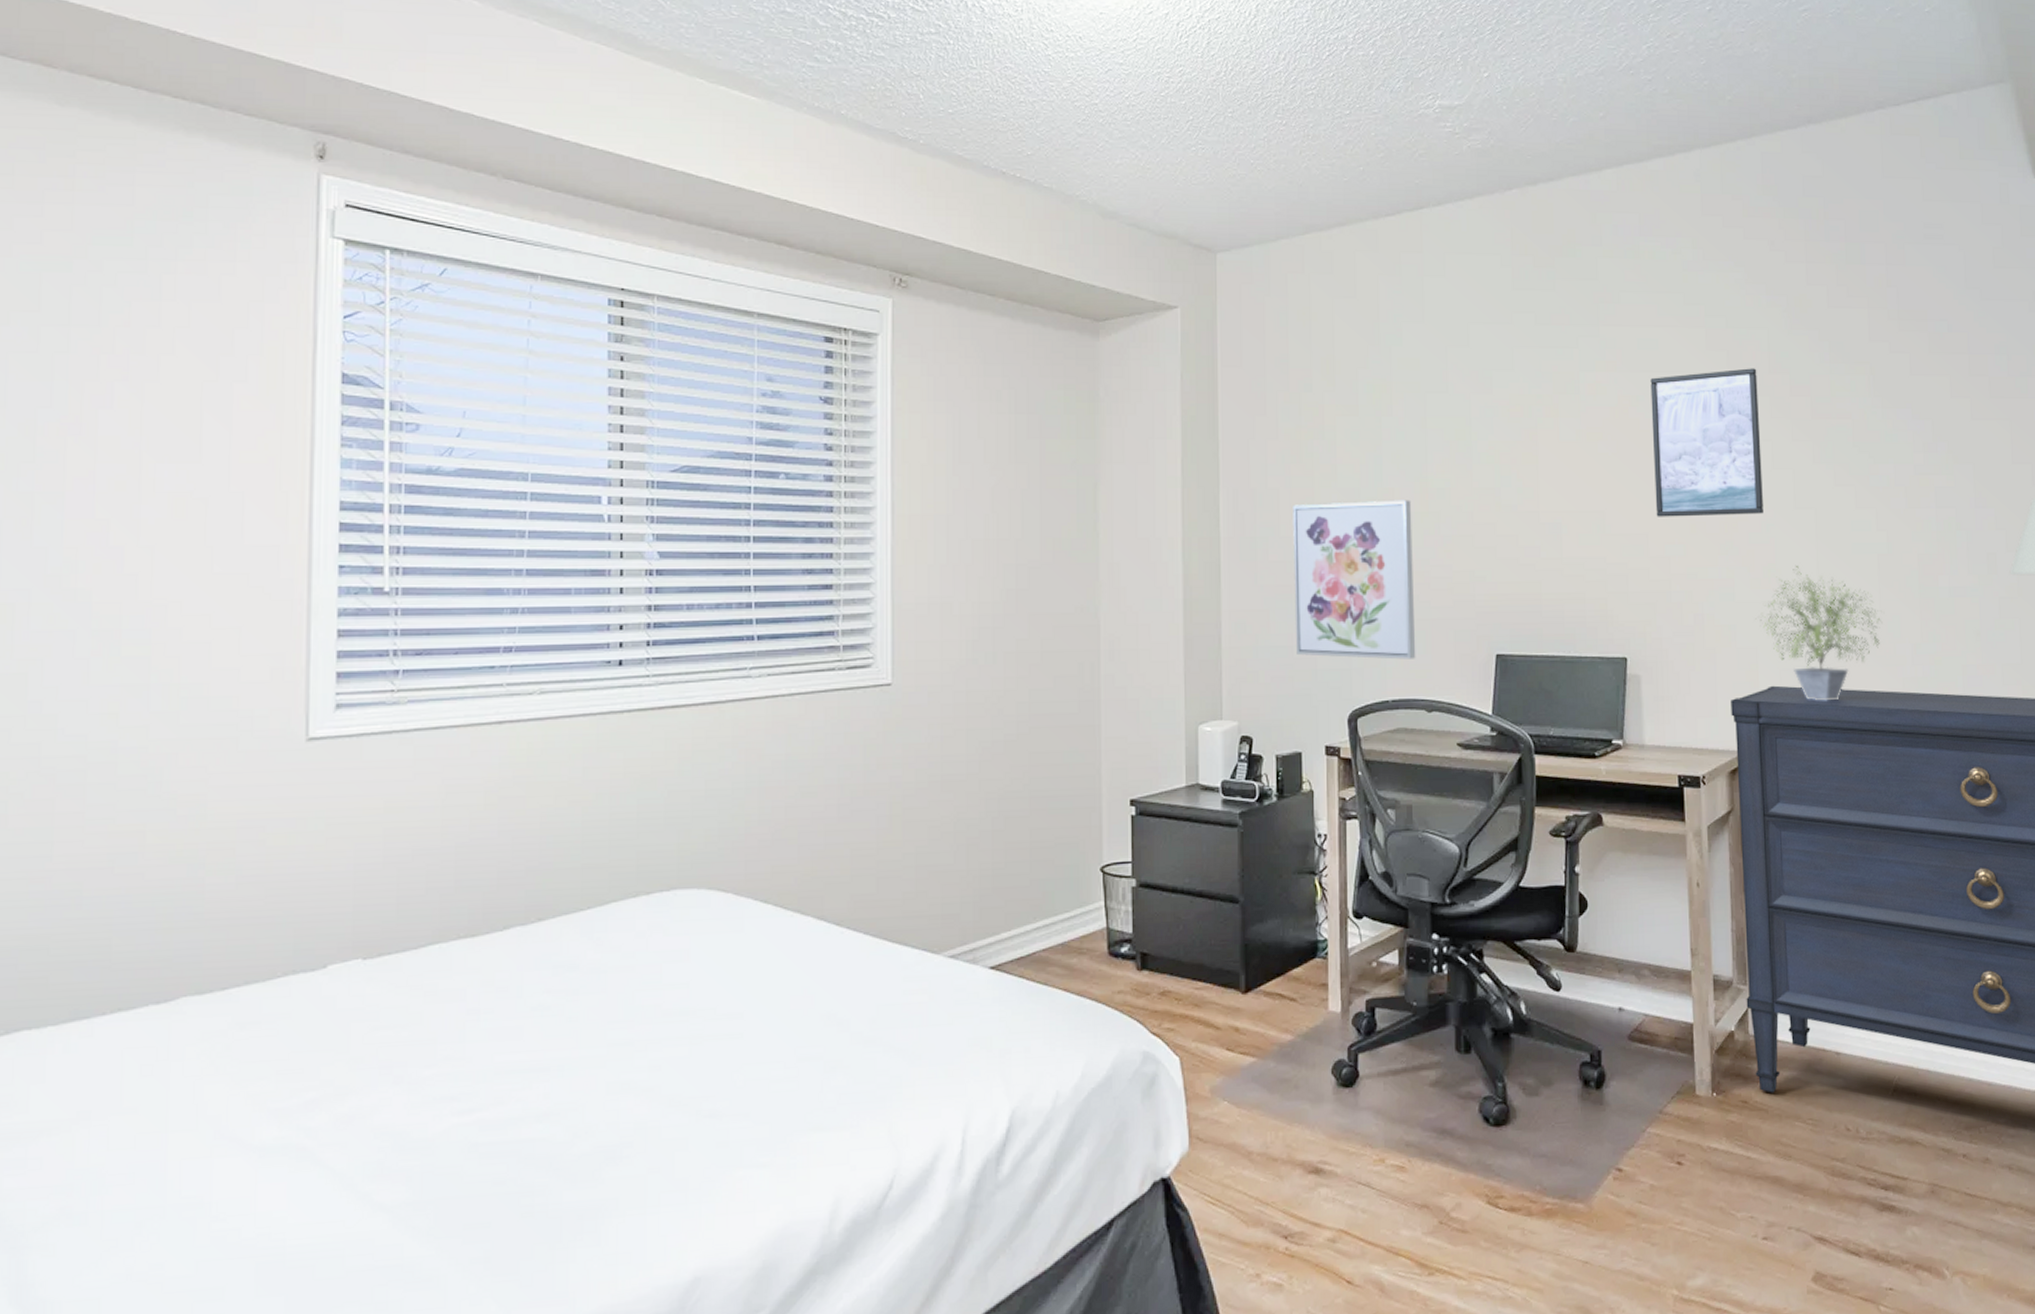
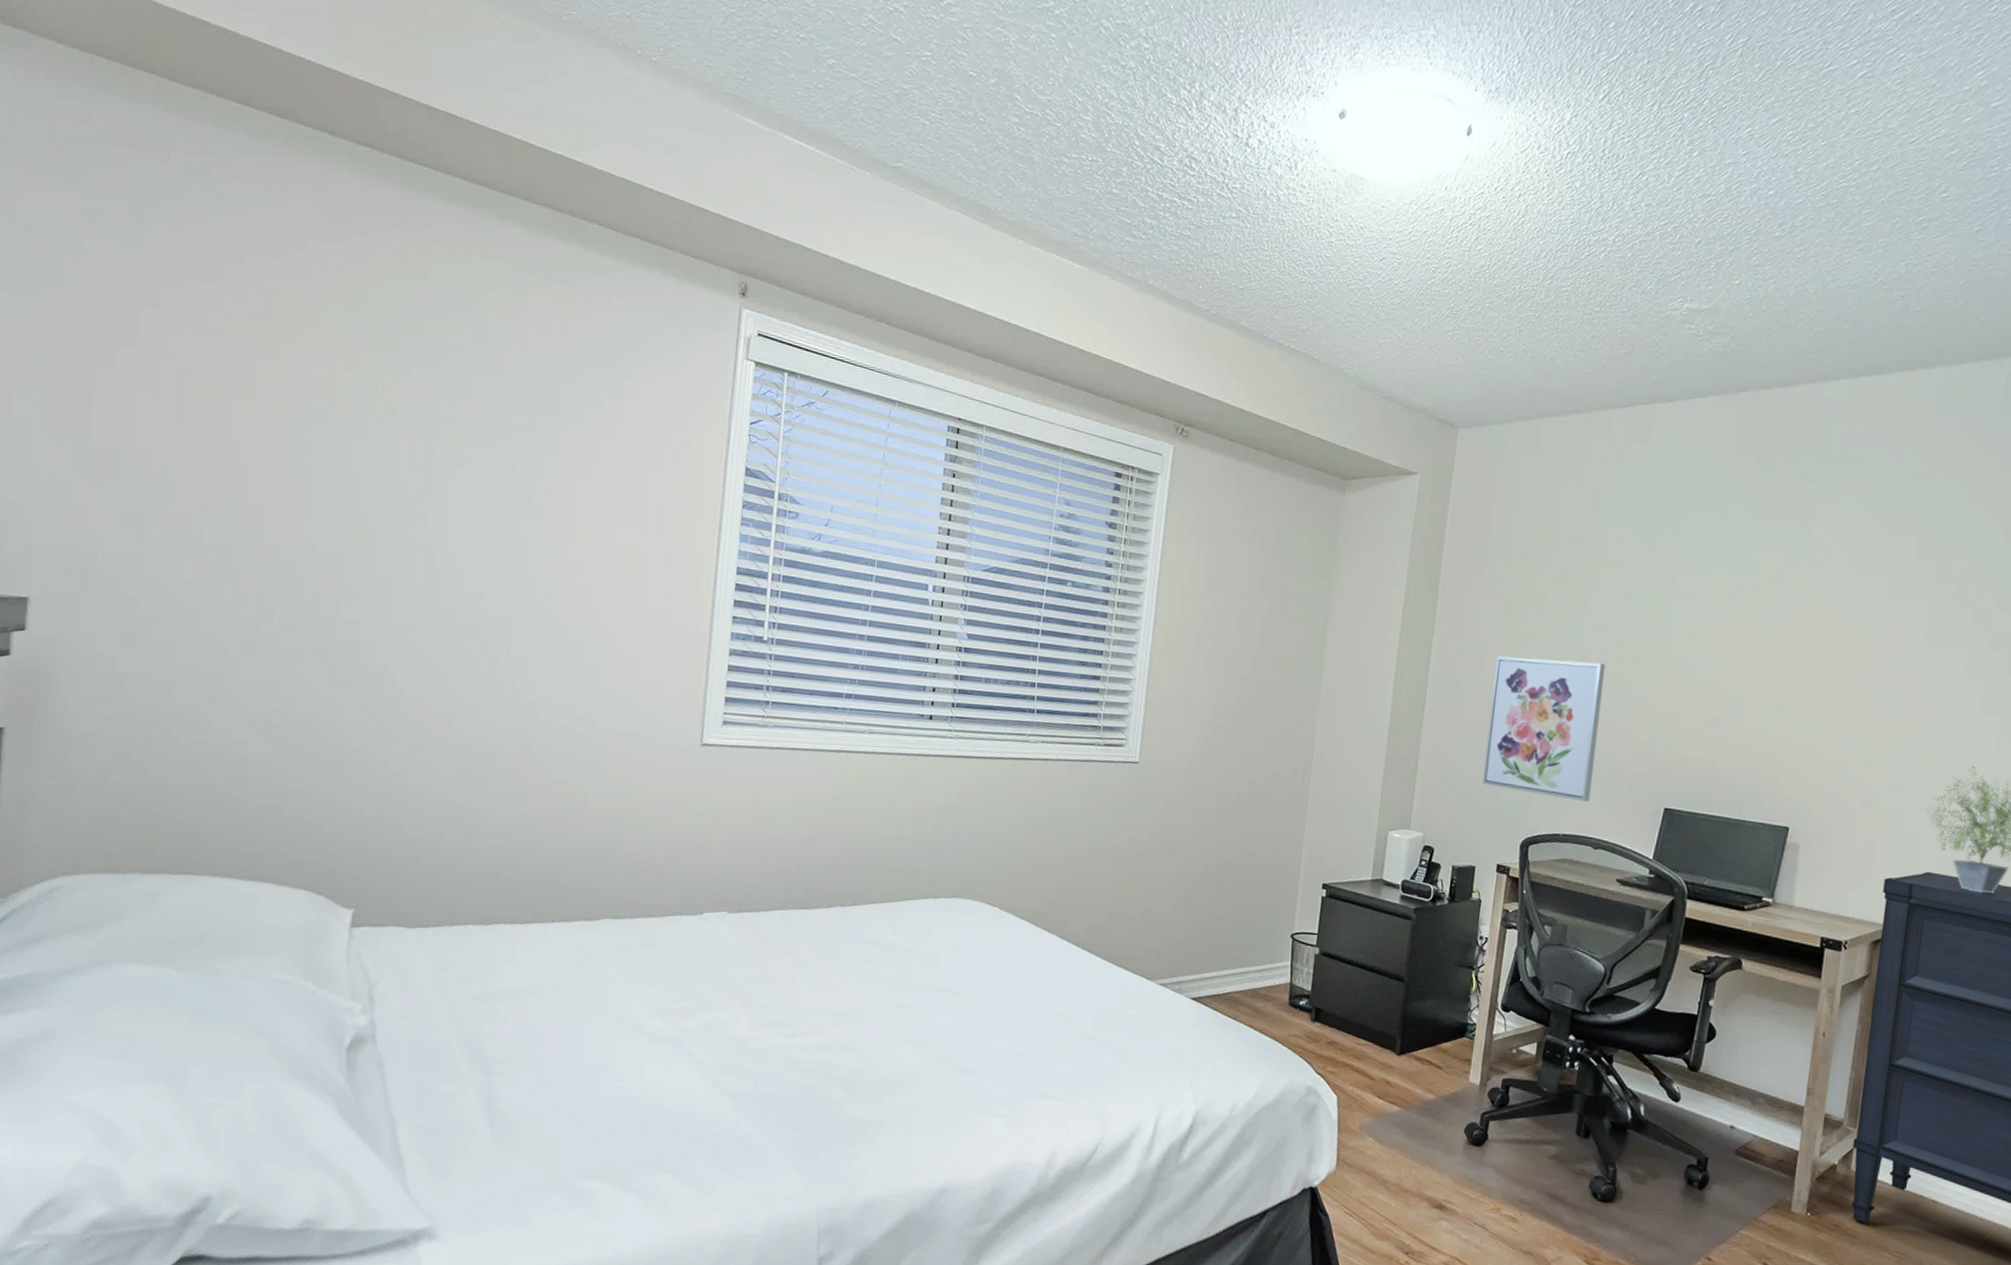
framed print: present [1650,368,1763,517] -> none [1839,578,1965,715]

